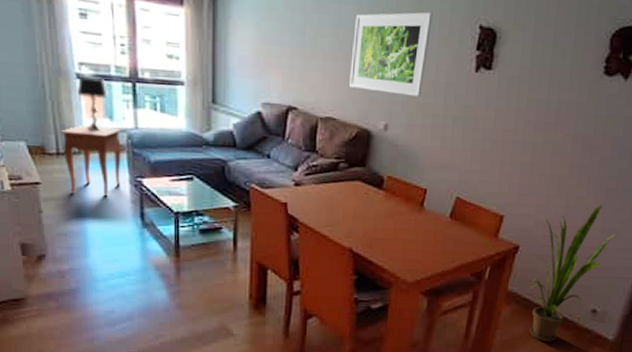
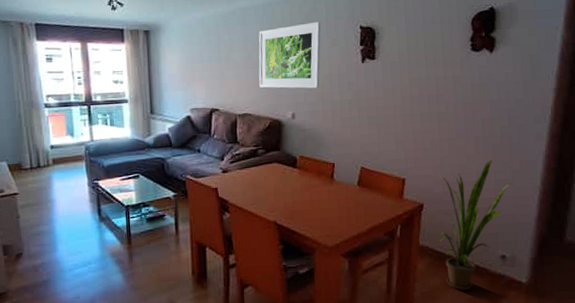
side table: present [60,125,122,196] -> none [33,142,81,199]
table lamp: present [77,76,108,131] -> none [45,104,69,147]

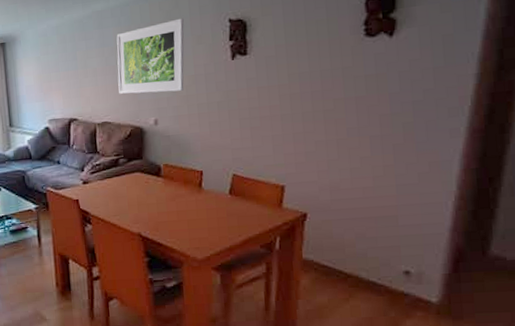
house plant: present [436,160,512,290] -> none [322,162,419,309]

